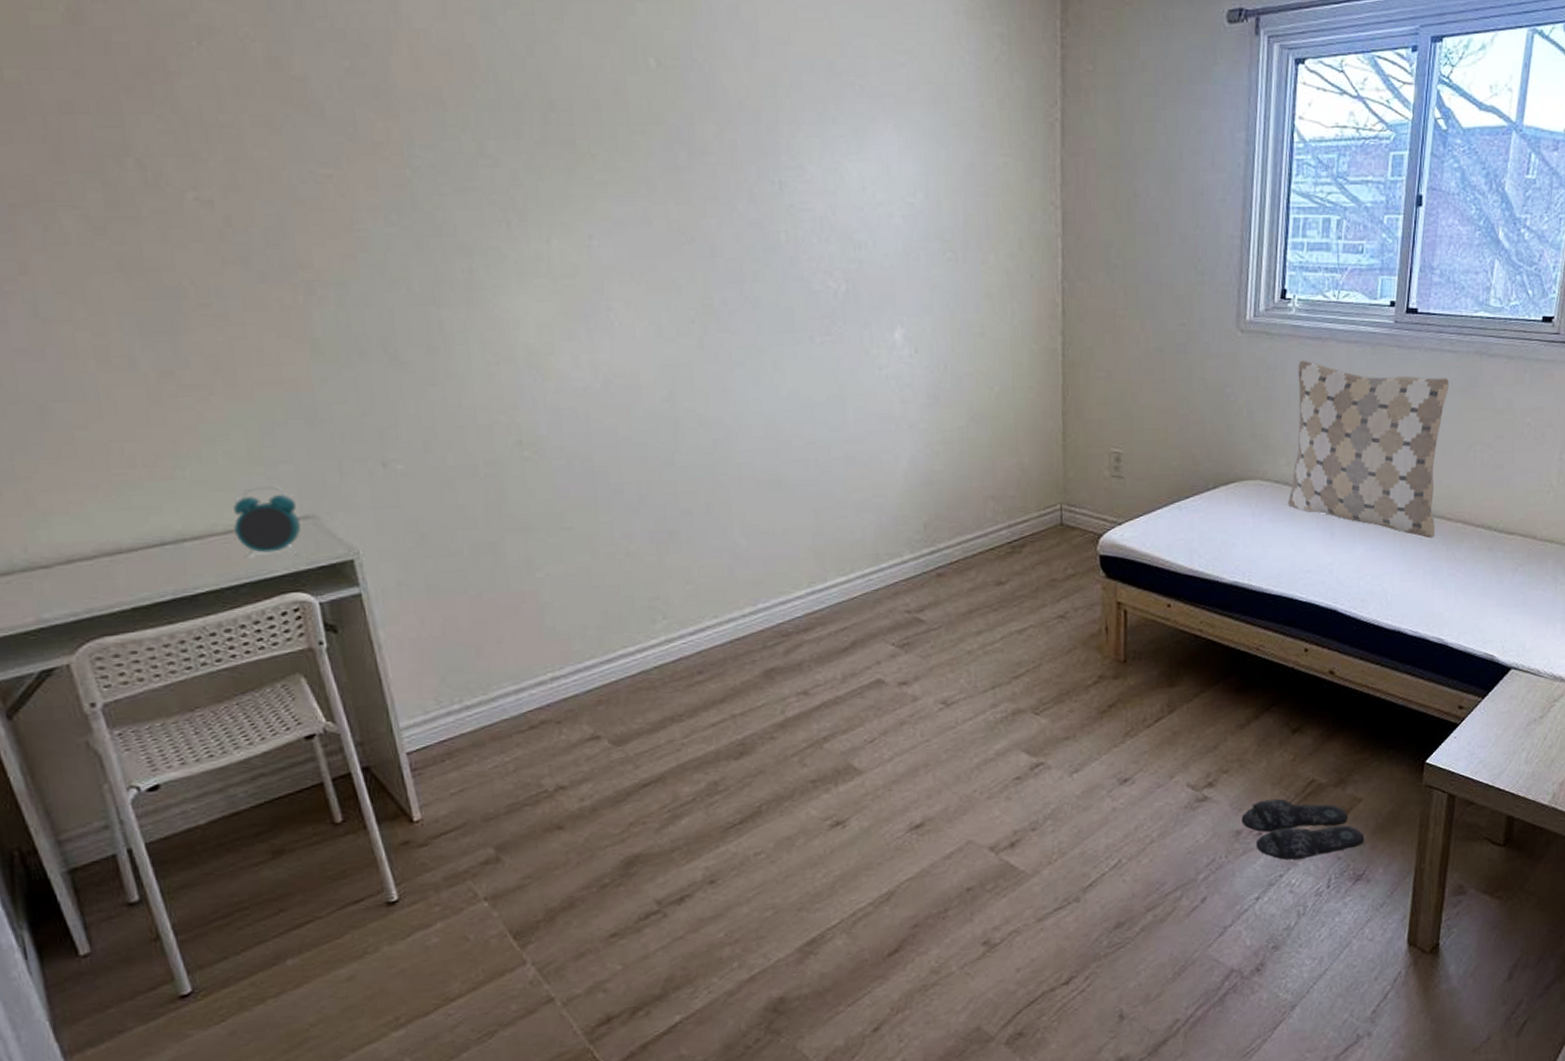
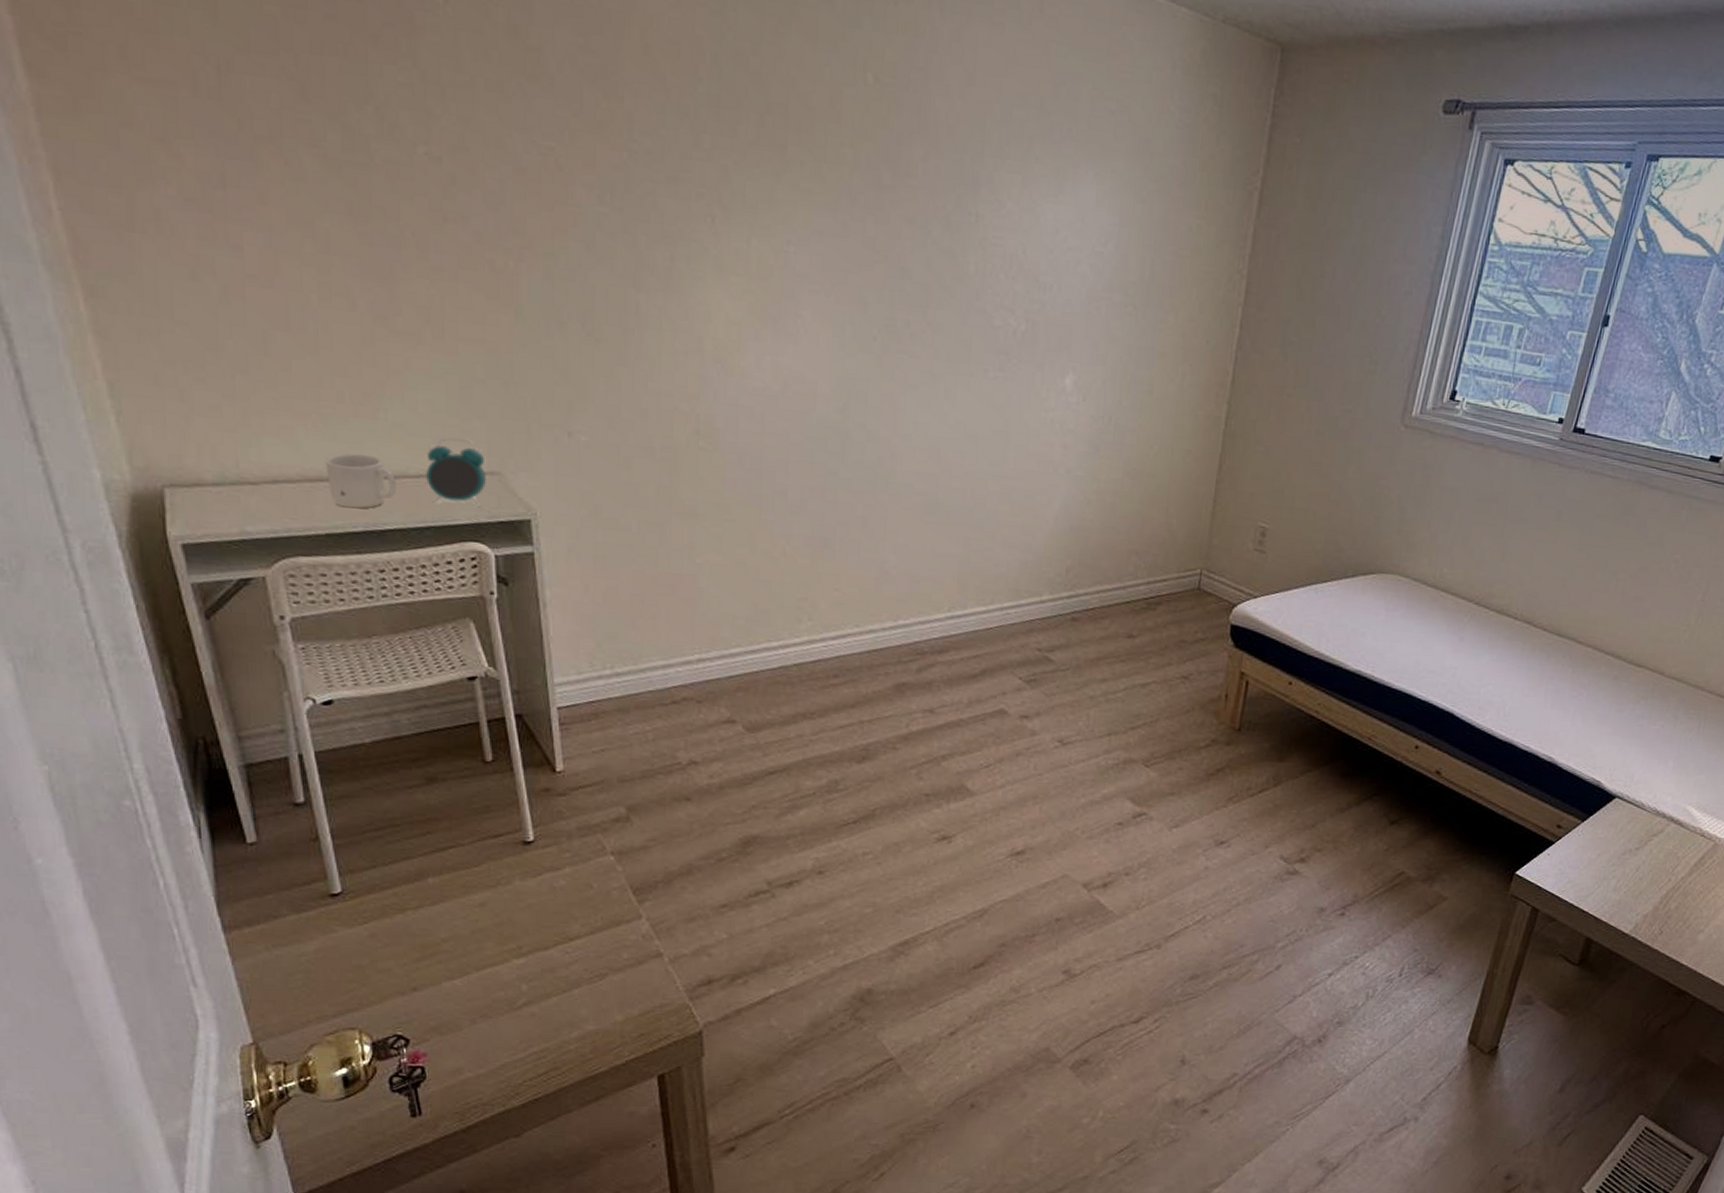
mug: none [122,518,205,578] -> present [325,453,398,509]
slippers: present [1241,798,1364,860] -> none [1327,883,1443,945]
pillow: present [1288,360,1450,539] -> none [1423,463,1605,659]

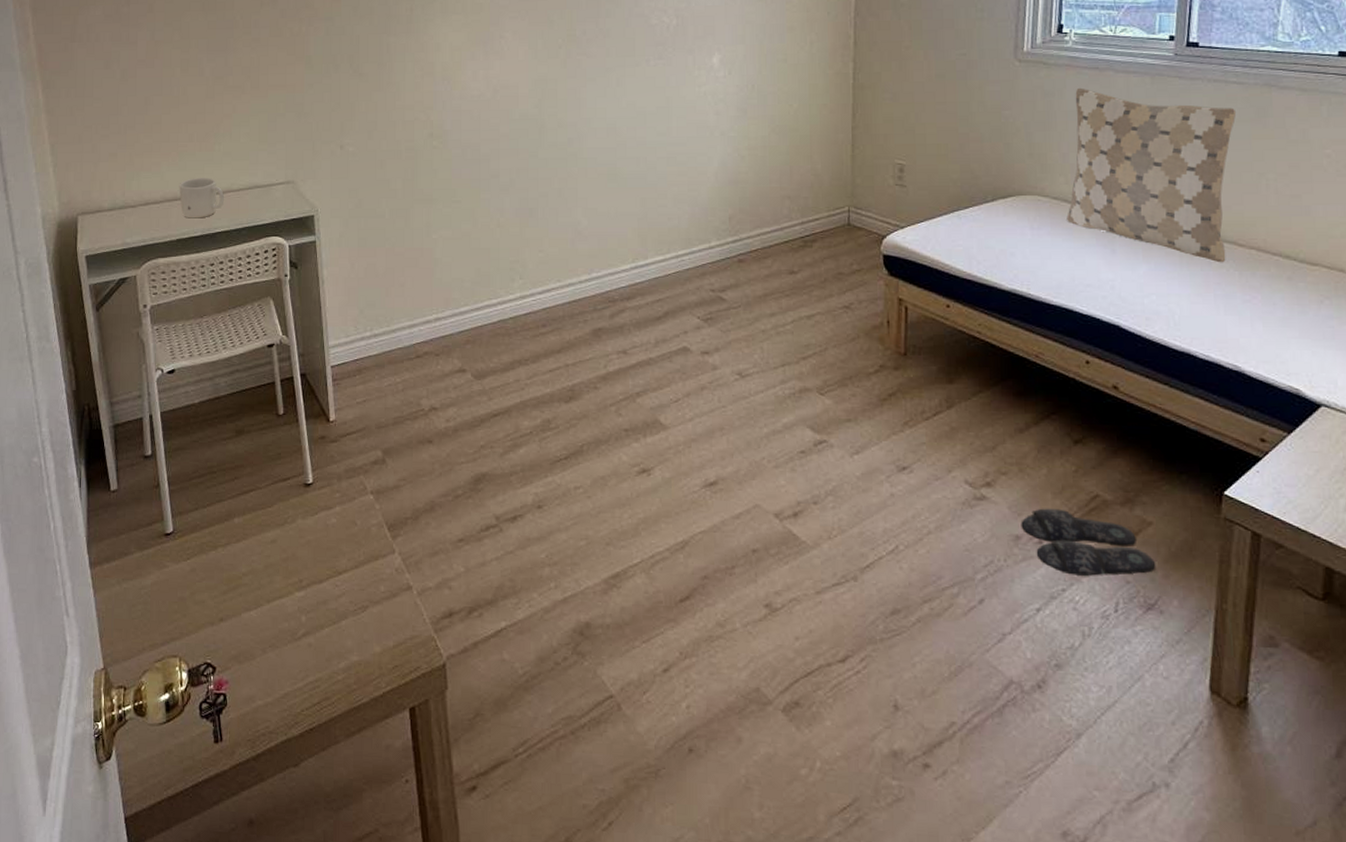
alarm clock: present [426,437,487,507] -> none [244,158,285,210]
slippers: none [1327,883,1443,945] -> present [1021,508,1155,576]
pillow: none [1423,463,1605,659] -> present [1067,87,1237,263]

